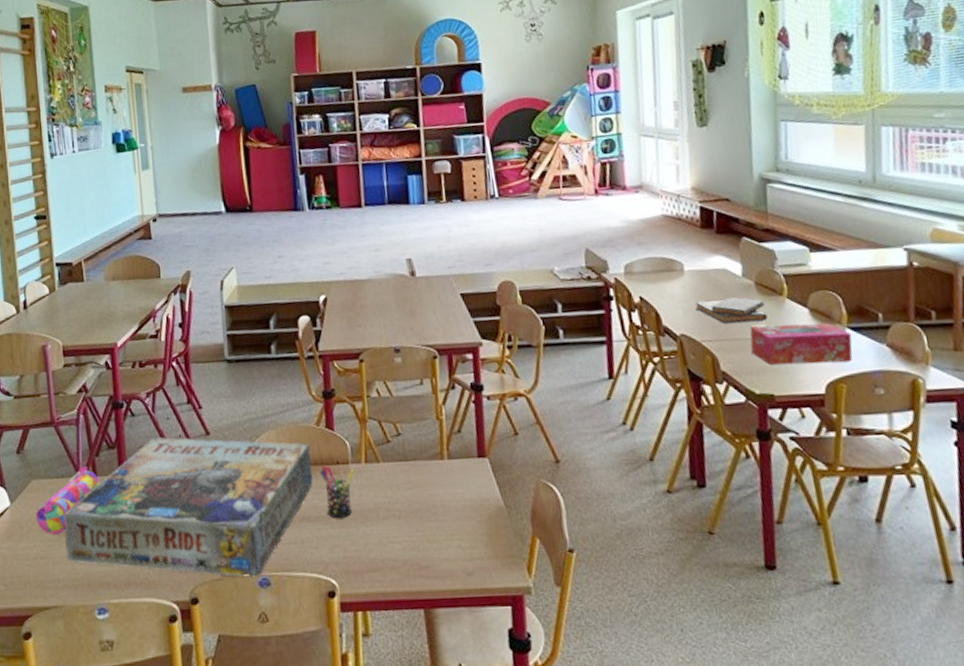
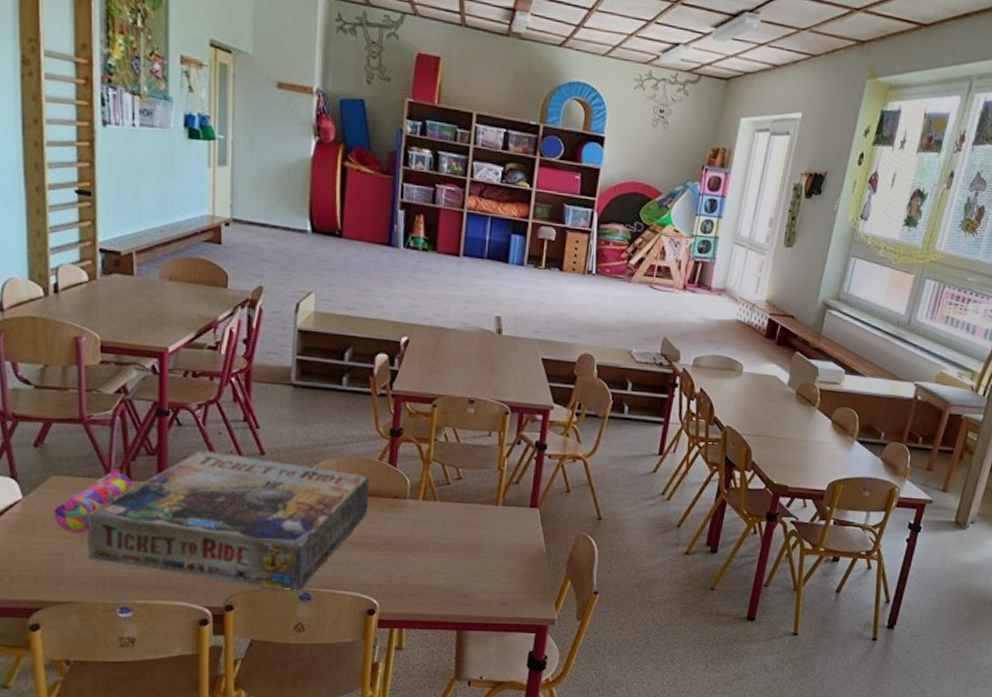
pen holder: present [320,464,355,519] -> none [377,497,411,547]
diary: present [695,296,768,324] -> none [744,400,800,425]
tissue box: present [750,323,853,365] -> none [778,428,858,468]

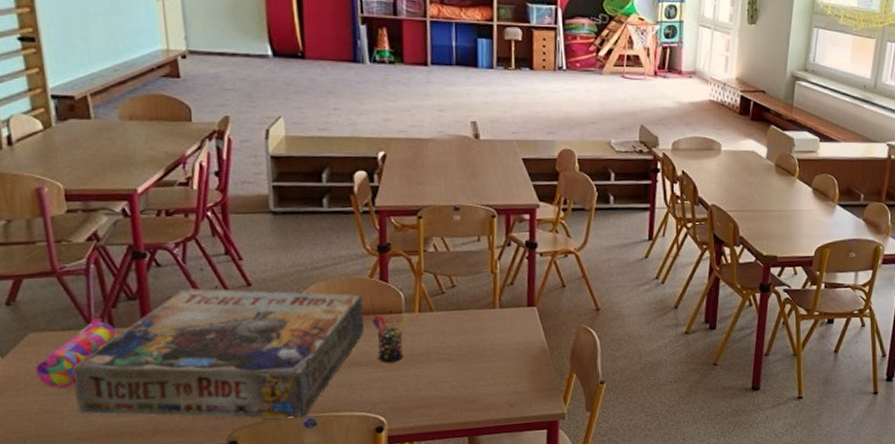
pen holder: none [377,497,411,547] -> present [372,314,408,363]

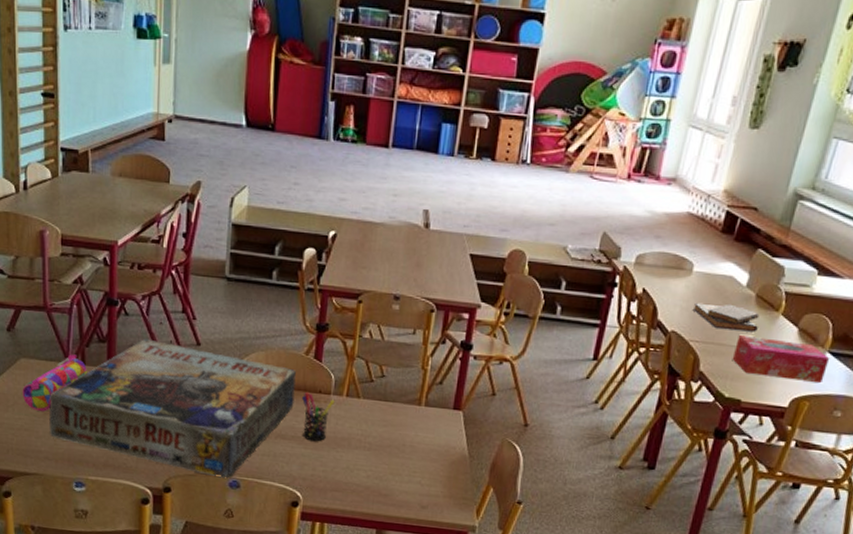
diary: none [726,175,781,198] -> present [692,302,760,332]
tissue box: none [764,200,840,233] -> present [732,335,830,384]

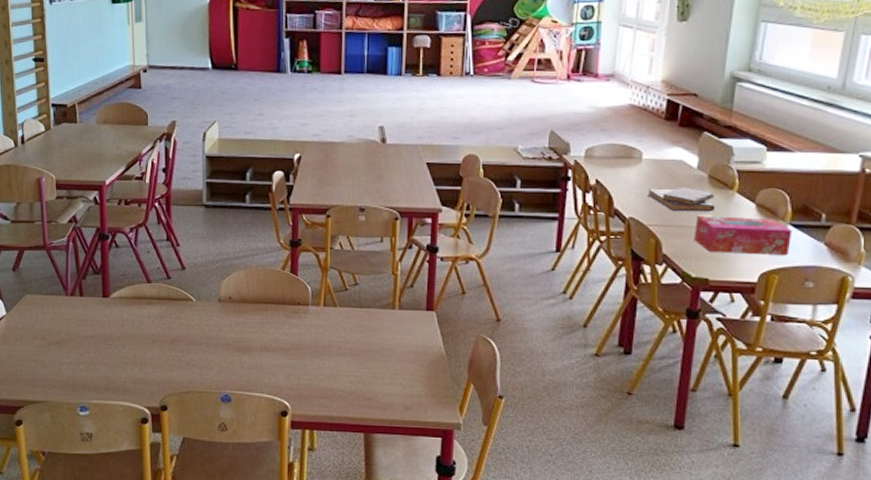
pencil case: present [22,354,88,411] -> none [28,287,86,342]
board game: present [49,338,296,479] -> none [53,267,275,393]
pen holder: present [302,391,335,442] -> none [283,304,313,352]

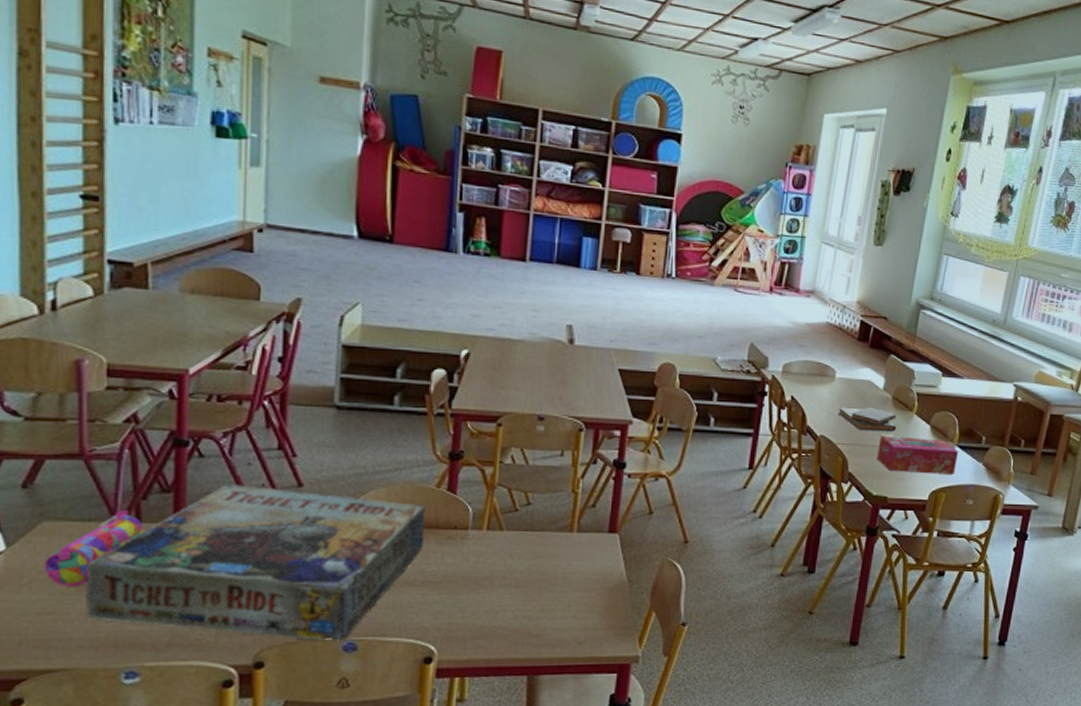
pencil case: none [28,287,86,342] -> present [44,510,145,587]
board game: none [53,267,275,393] -> present [85,483,425,641]

